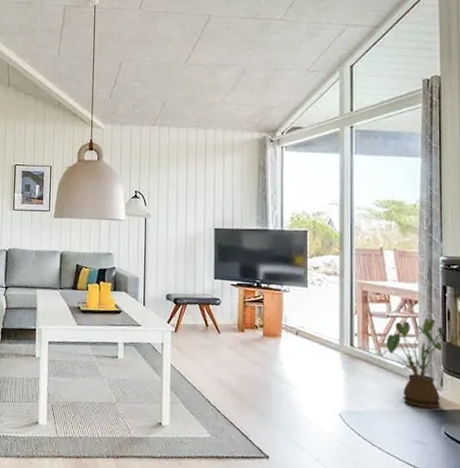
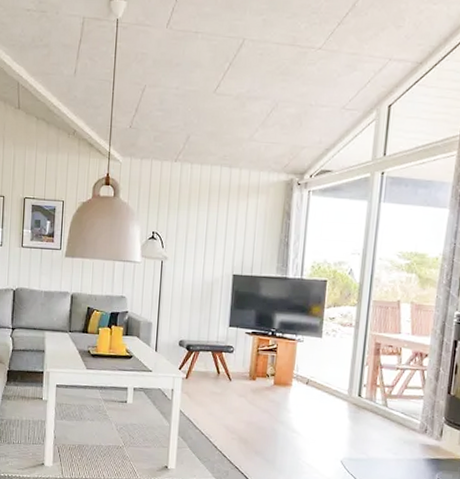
house plant: present [382,318,445,409] -> none [387,371,451,458]

